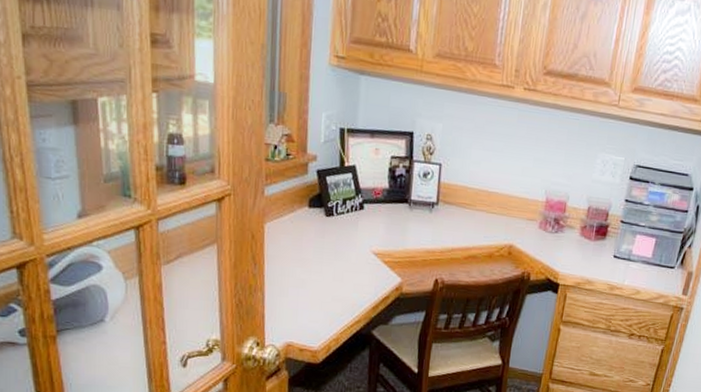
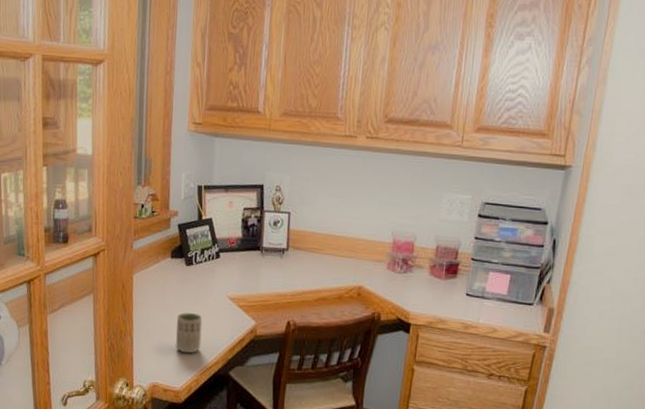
cup: none [312,267,344,311] -> present [175,313,203,354]

